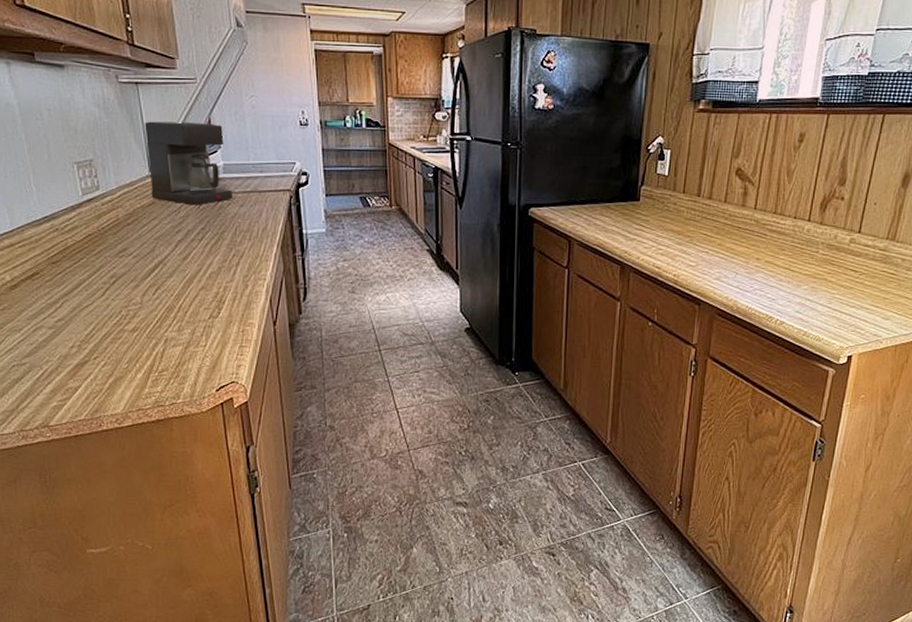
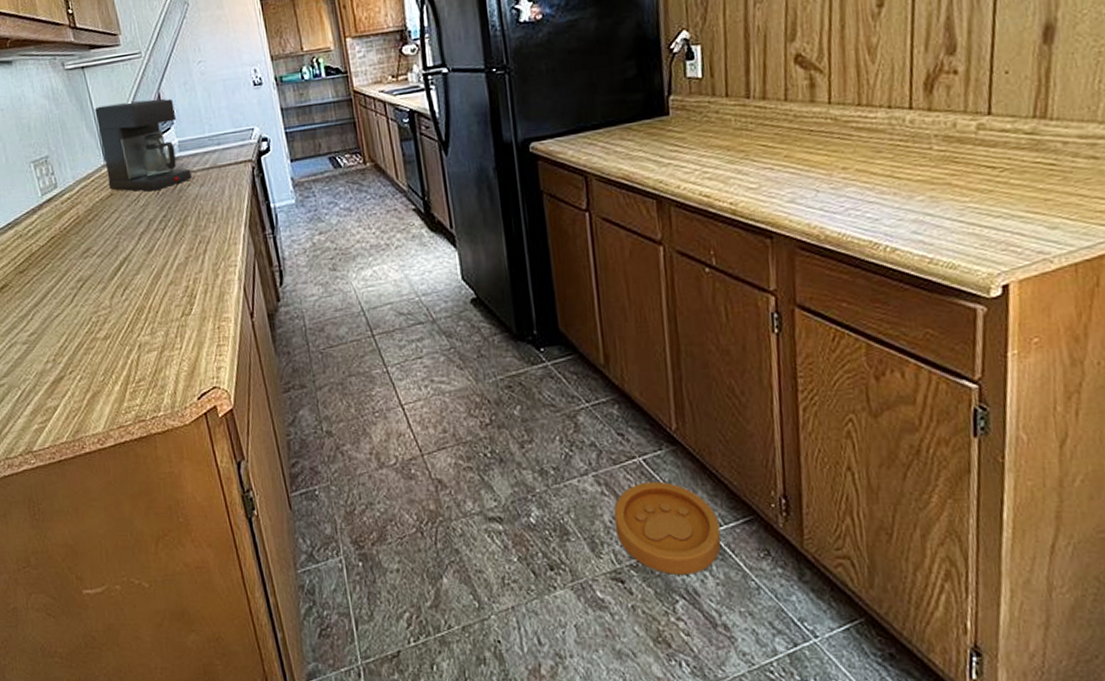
pet bowl: none [554,480,631,551] -> present [614,481,722,575]

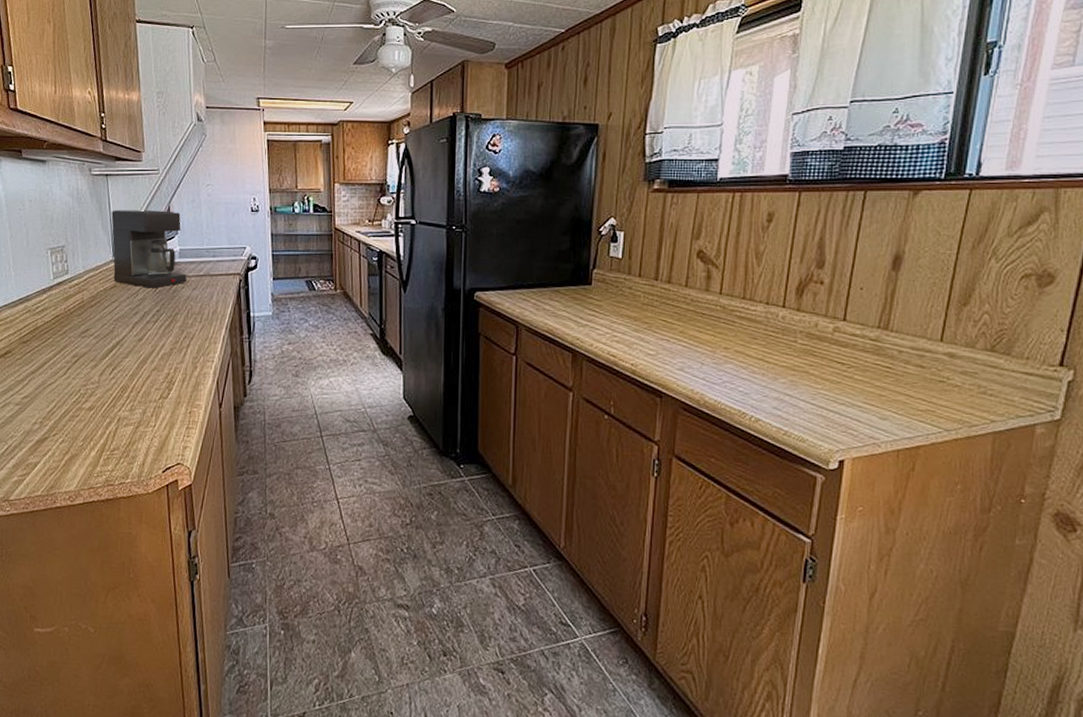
pet bowl: present [614,481,722,575] -> none [502,589,589,673]

